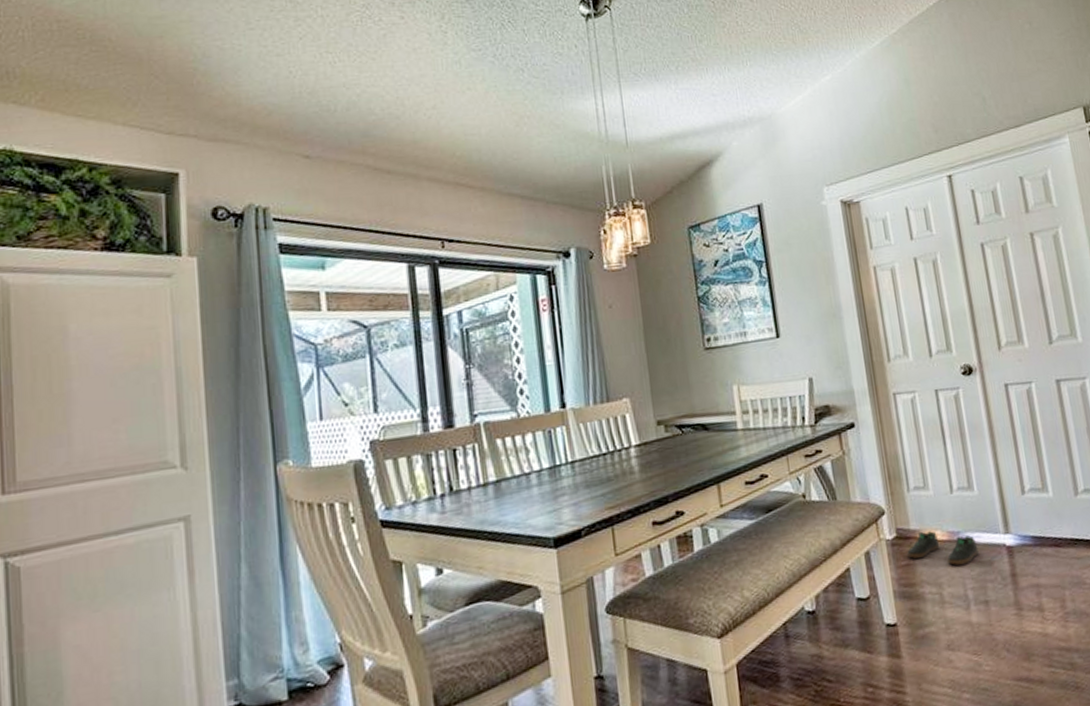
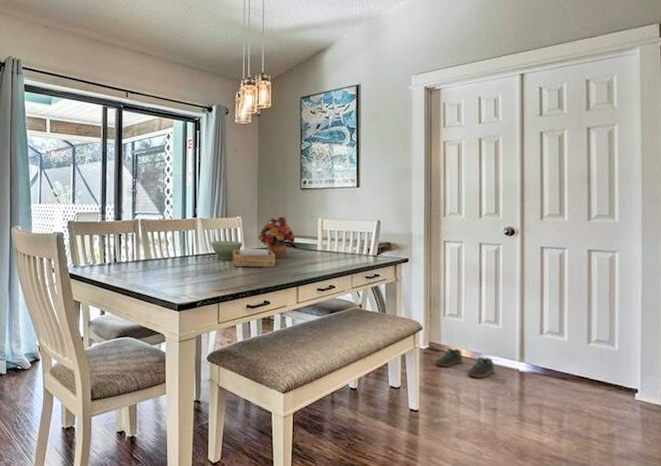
bowl: none [589,432,636,463] -> present [210,241,243,260]
napkin holder: none [623,438,685,471] -> present [233,248,276,268]
flower arrangement: none [657,388,708,449] -> present [259,215,296,258]

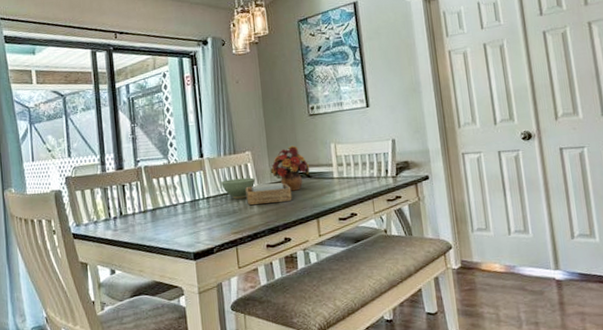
shoe: present [434,347,495,378] -> none [469,264,531,293]

